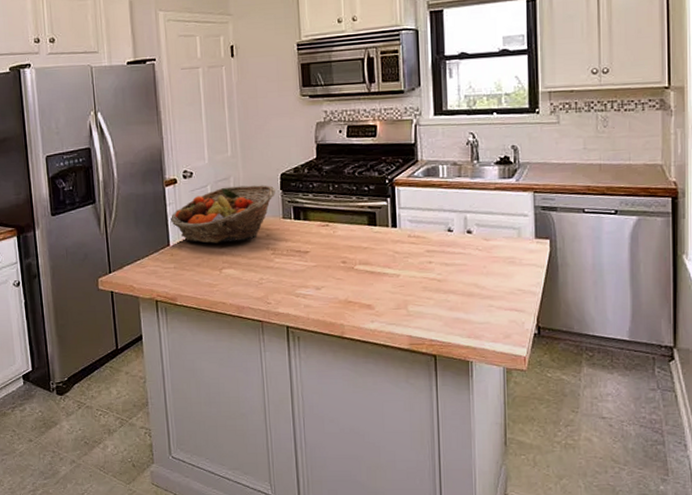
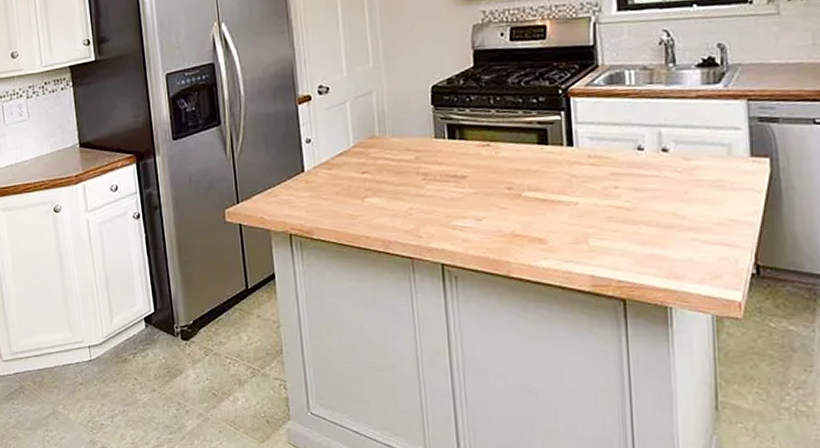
fruit basket: present [171,185,275,244] -> none [305,99,426,169]

